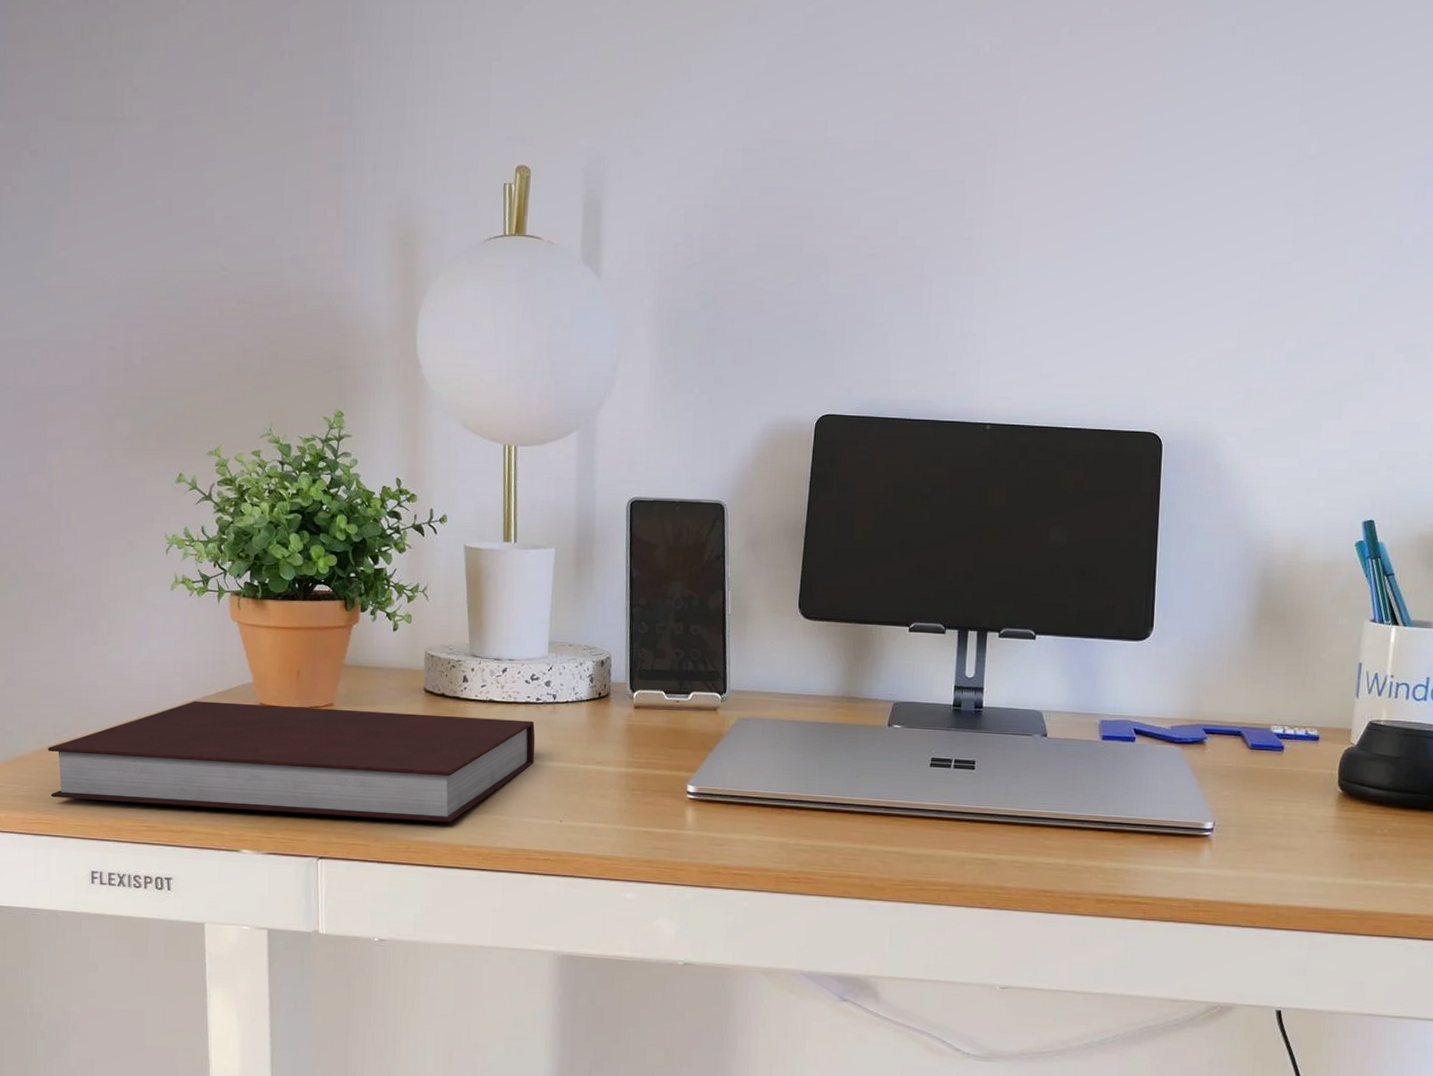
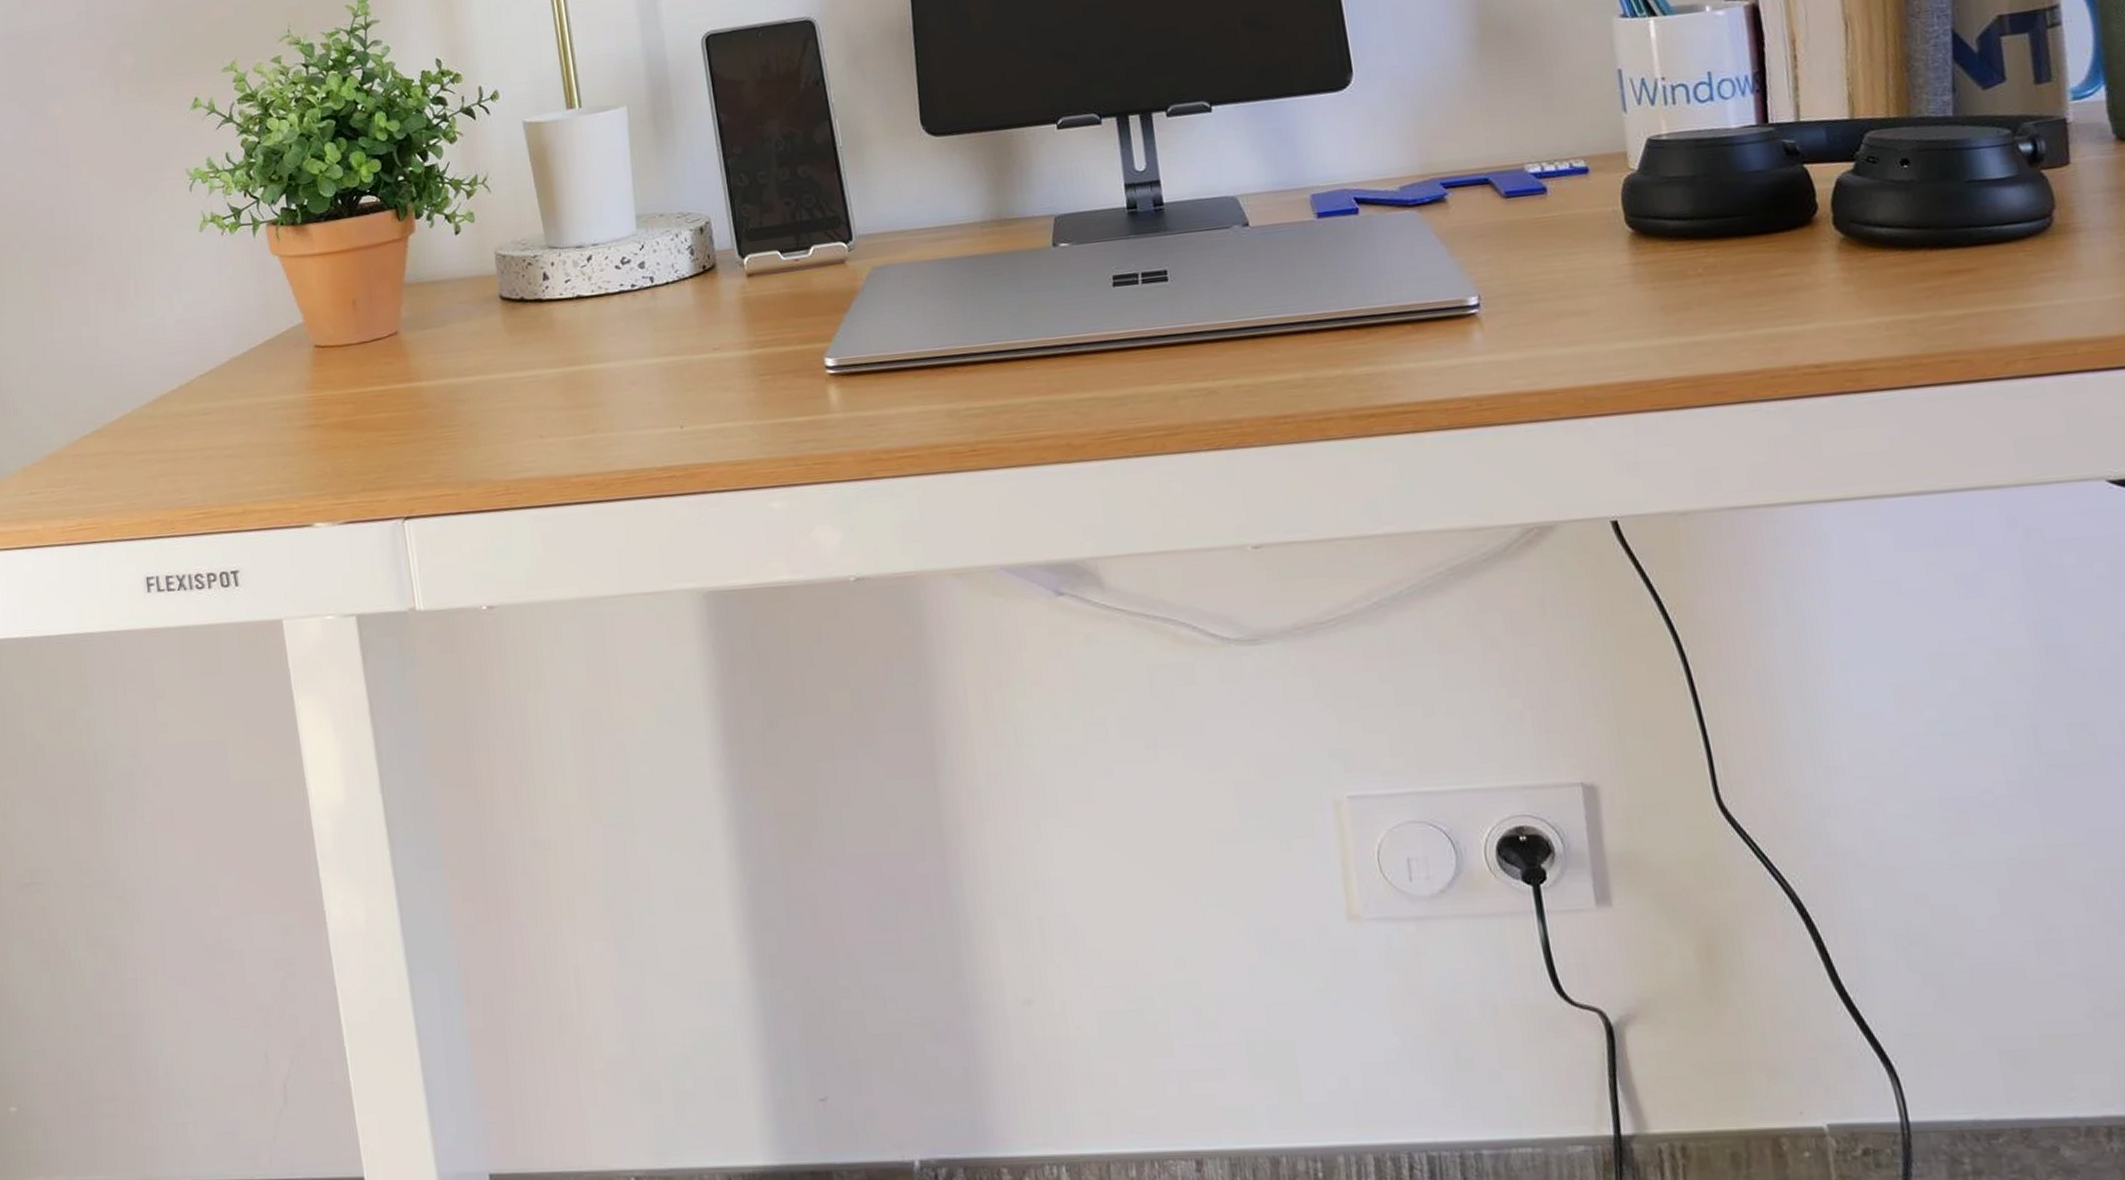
notebook: present [47,701,536,823] -> none [82,312,640,497]

